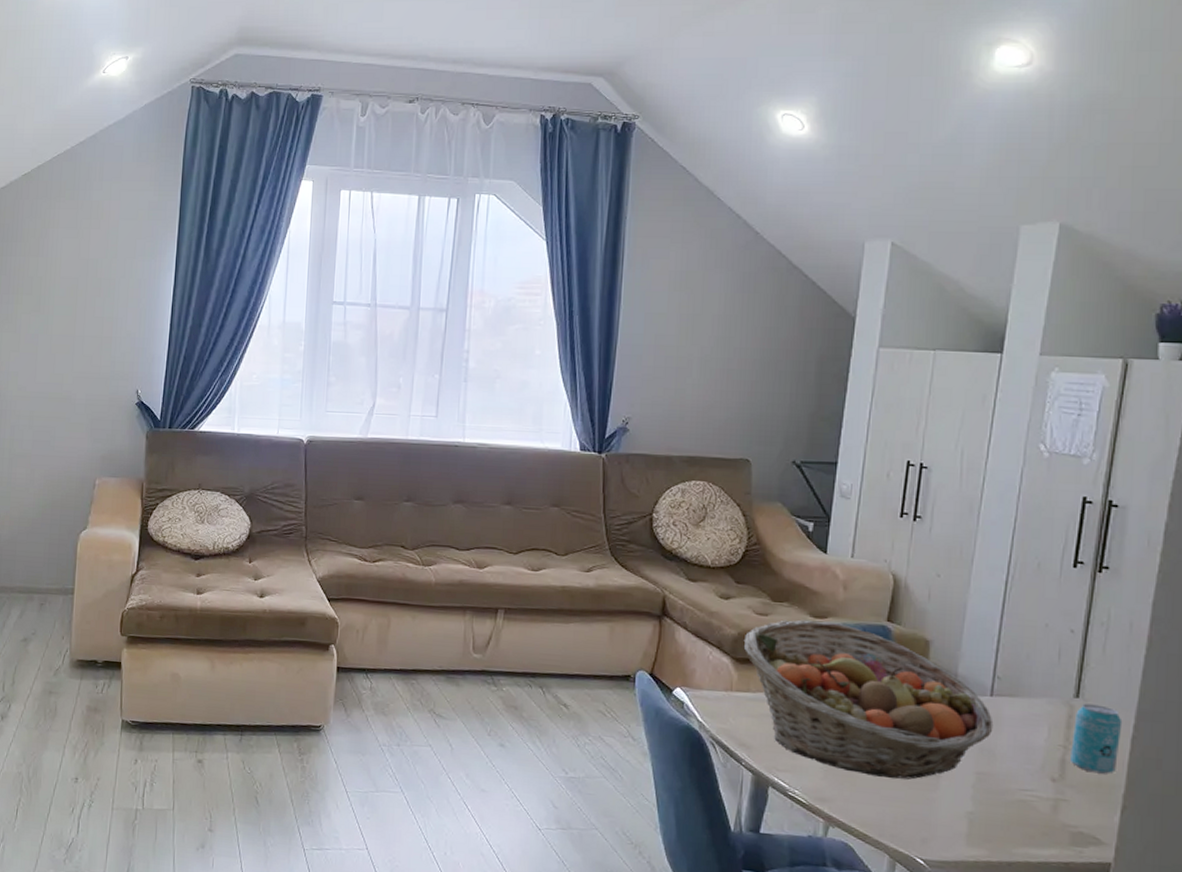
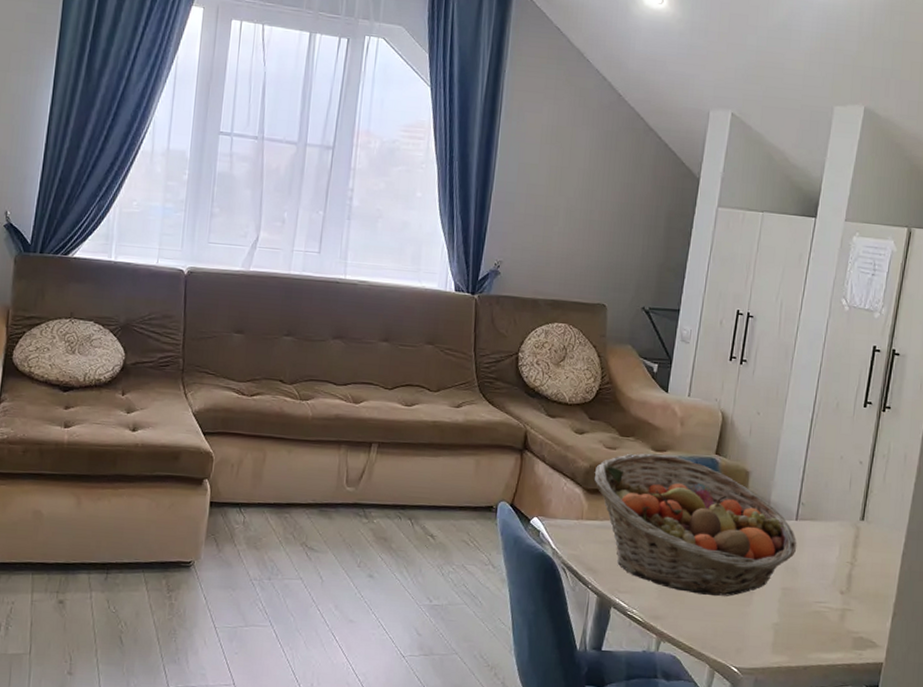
beverage can: present [1071,703,1123,774] -> none [855,525,896,586]

